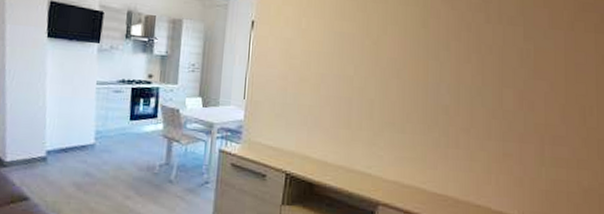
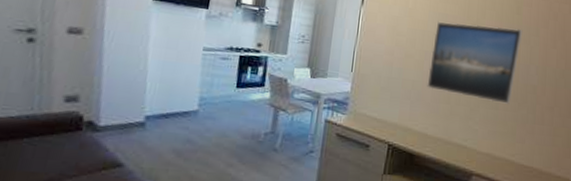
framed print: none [325,40,431,127] -> present [427,21,523,104]

